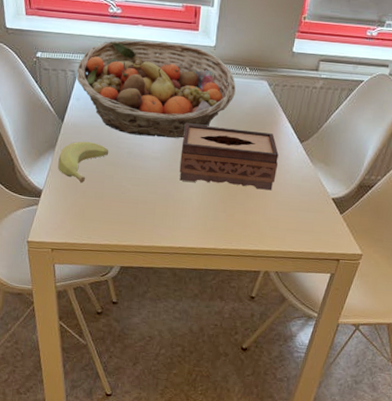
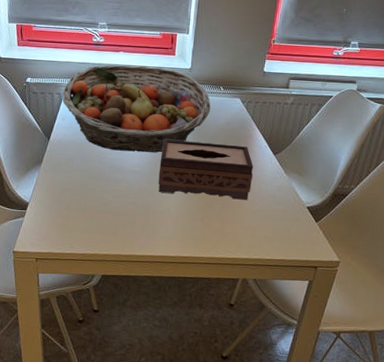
banana: present [58,141,109,183] -> none [43,157,92,196]

